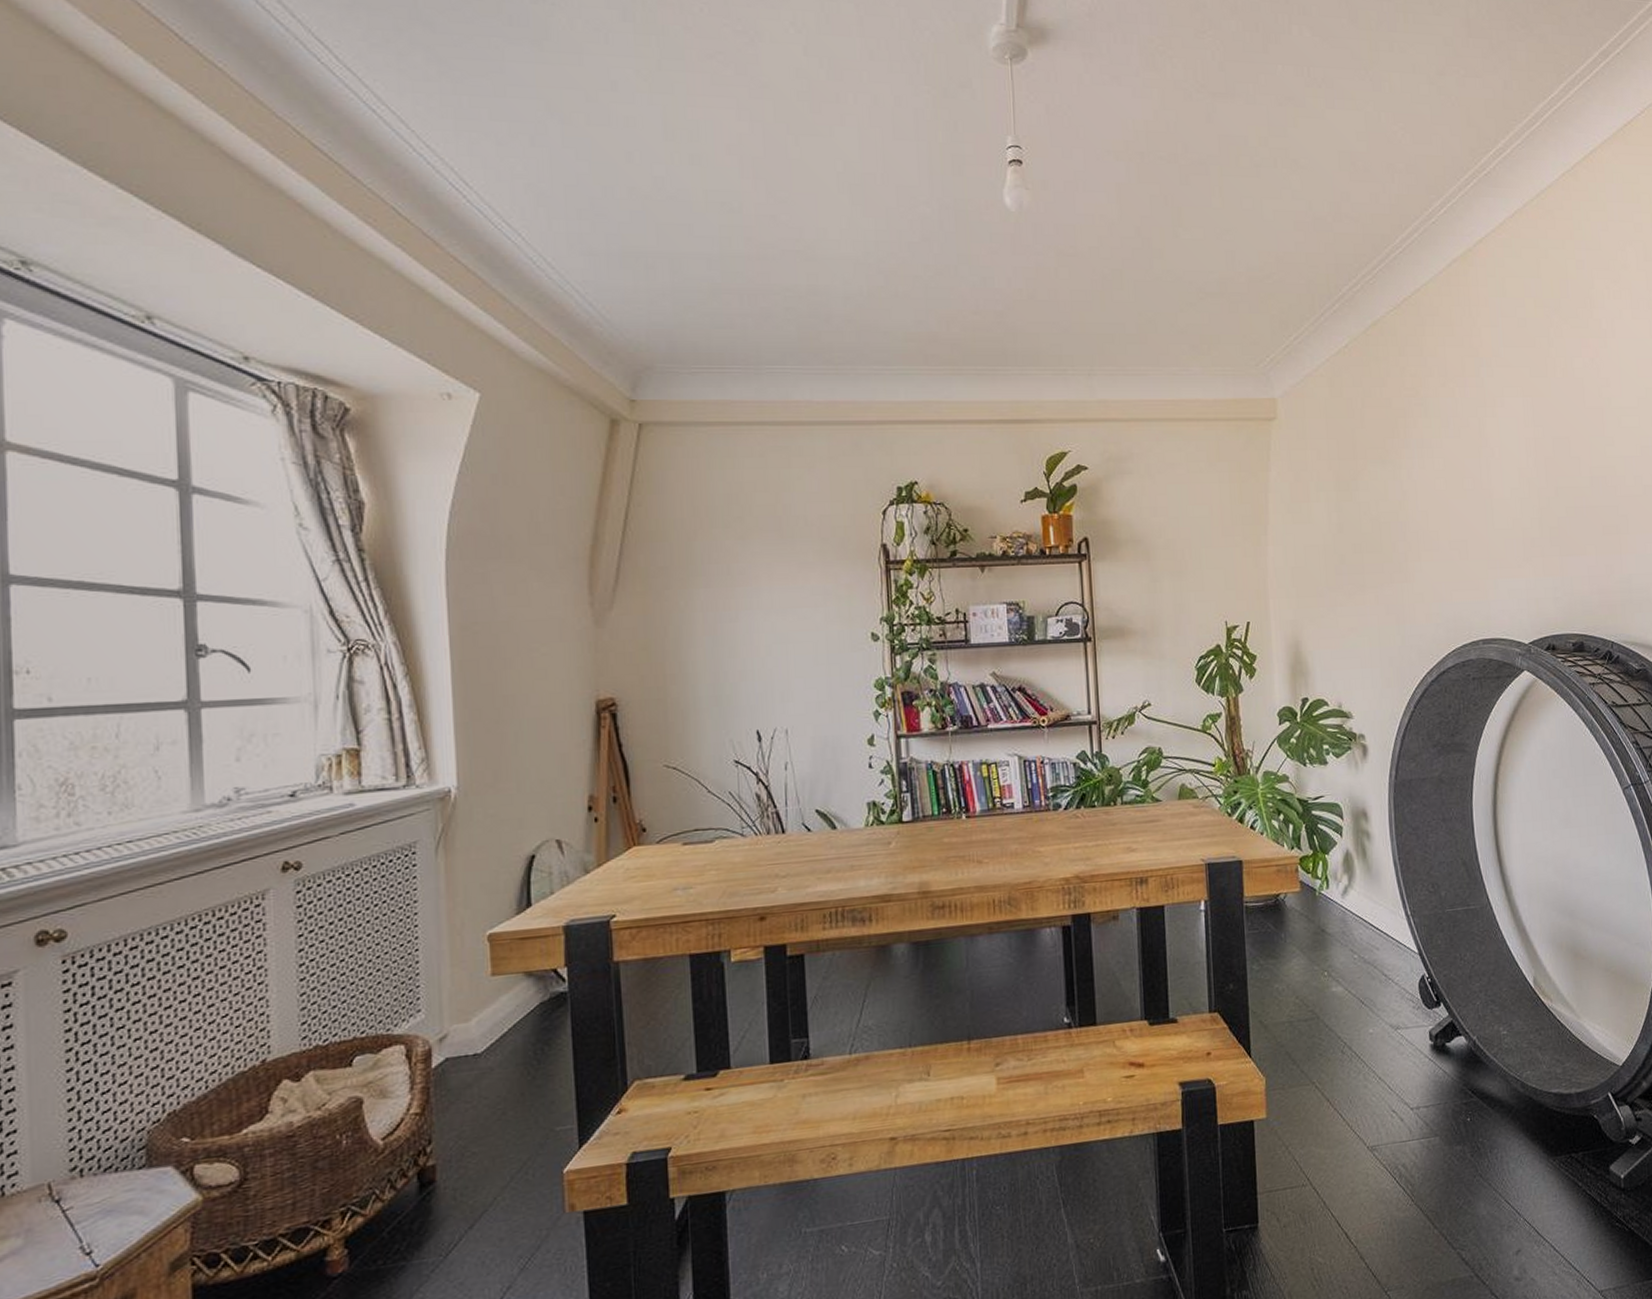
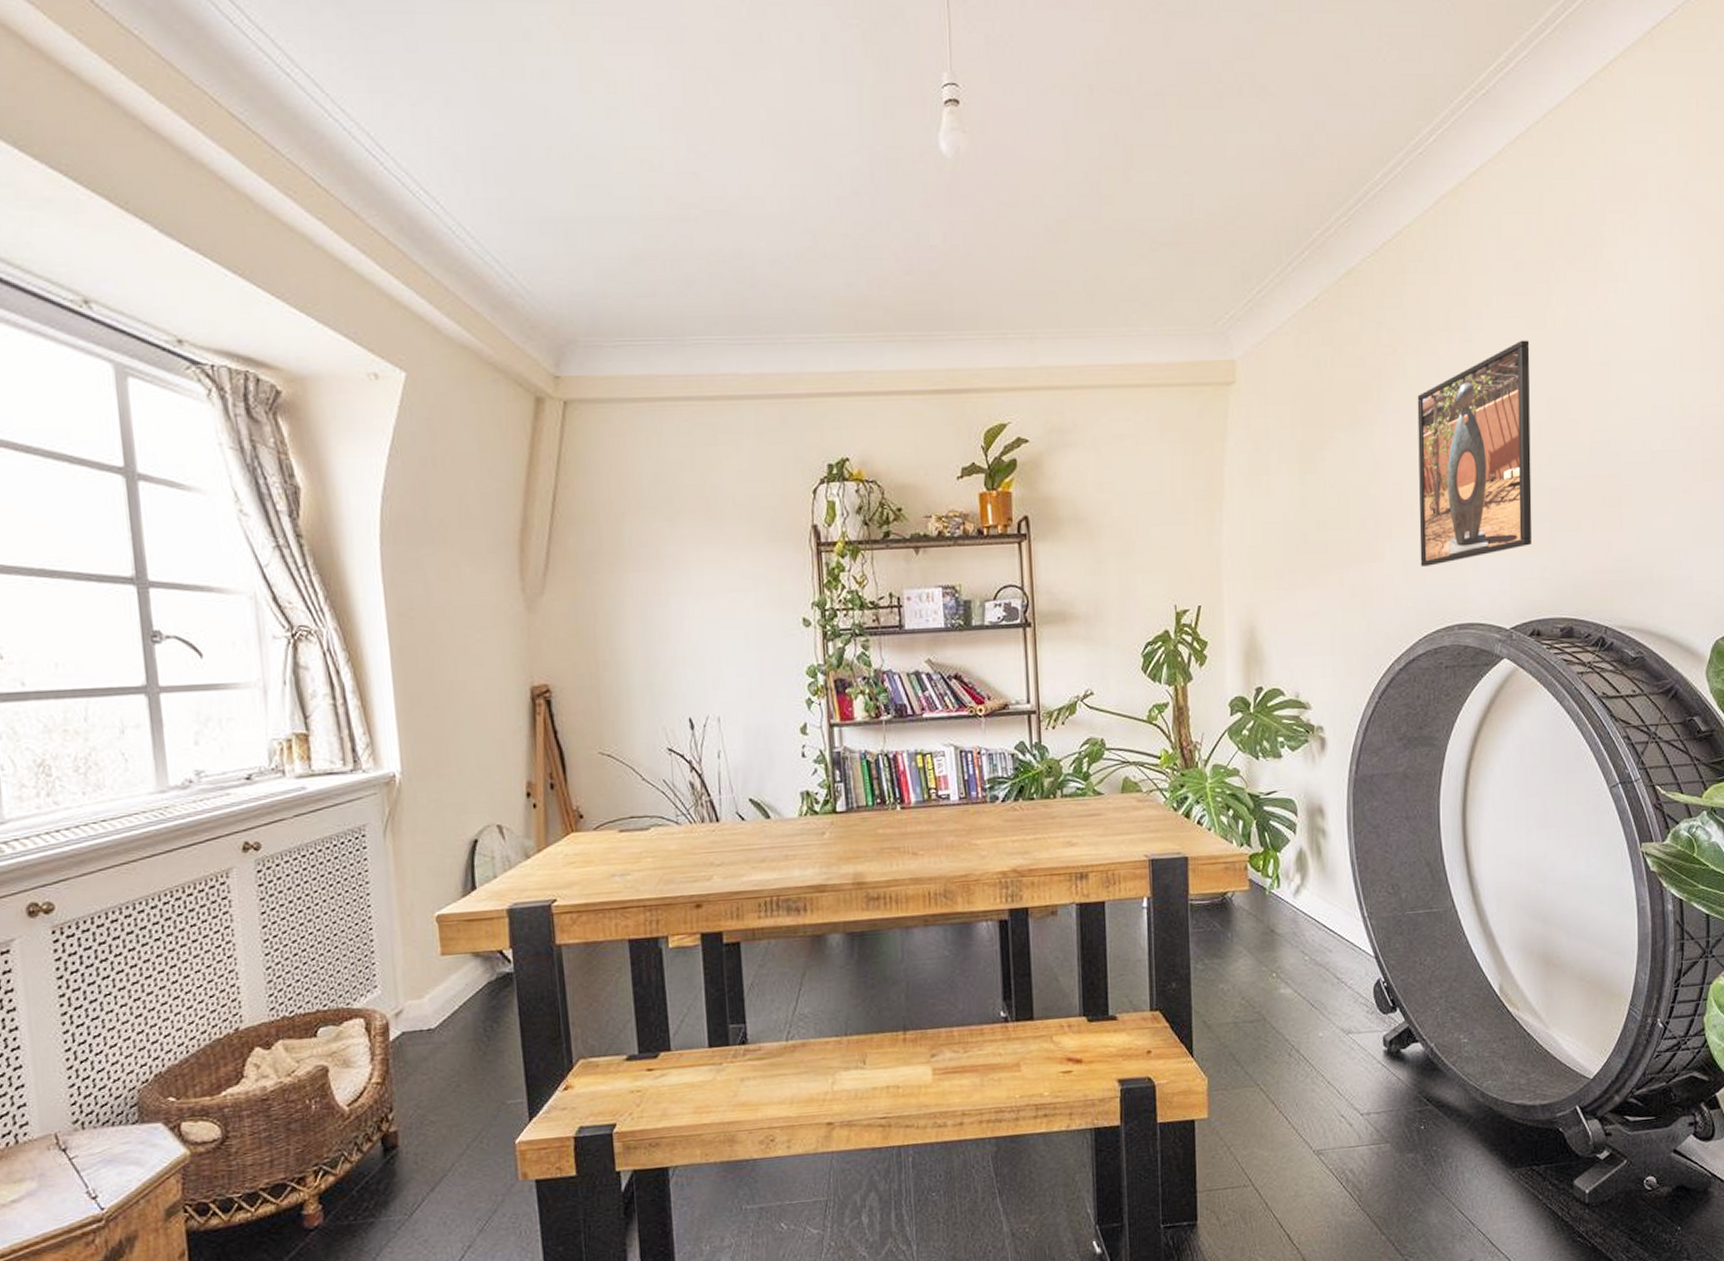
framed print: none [1438,386,1544,586] -> present [1417,340,1532,566]

